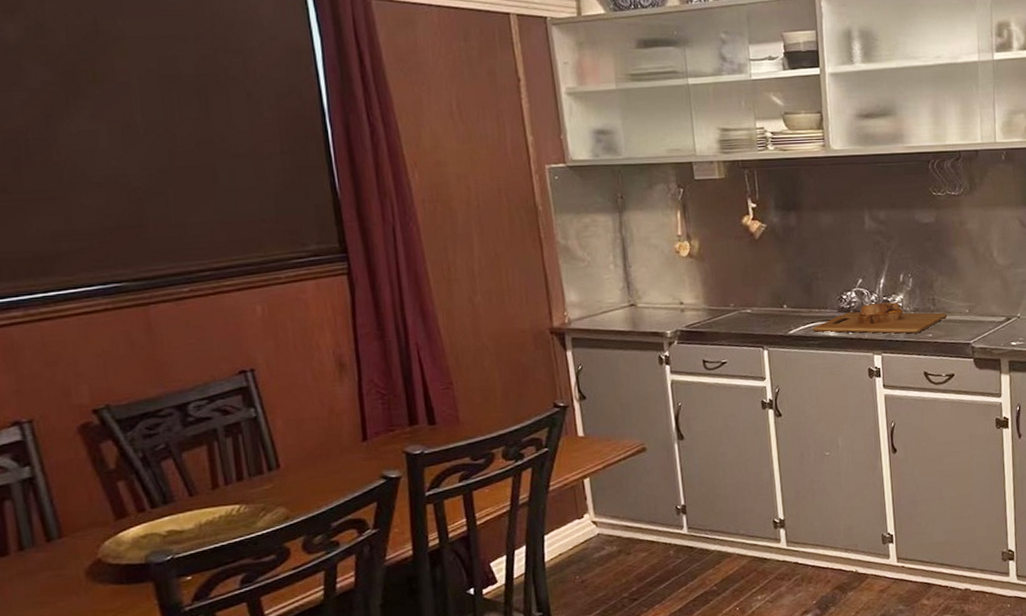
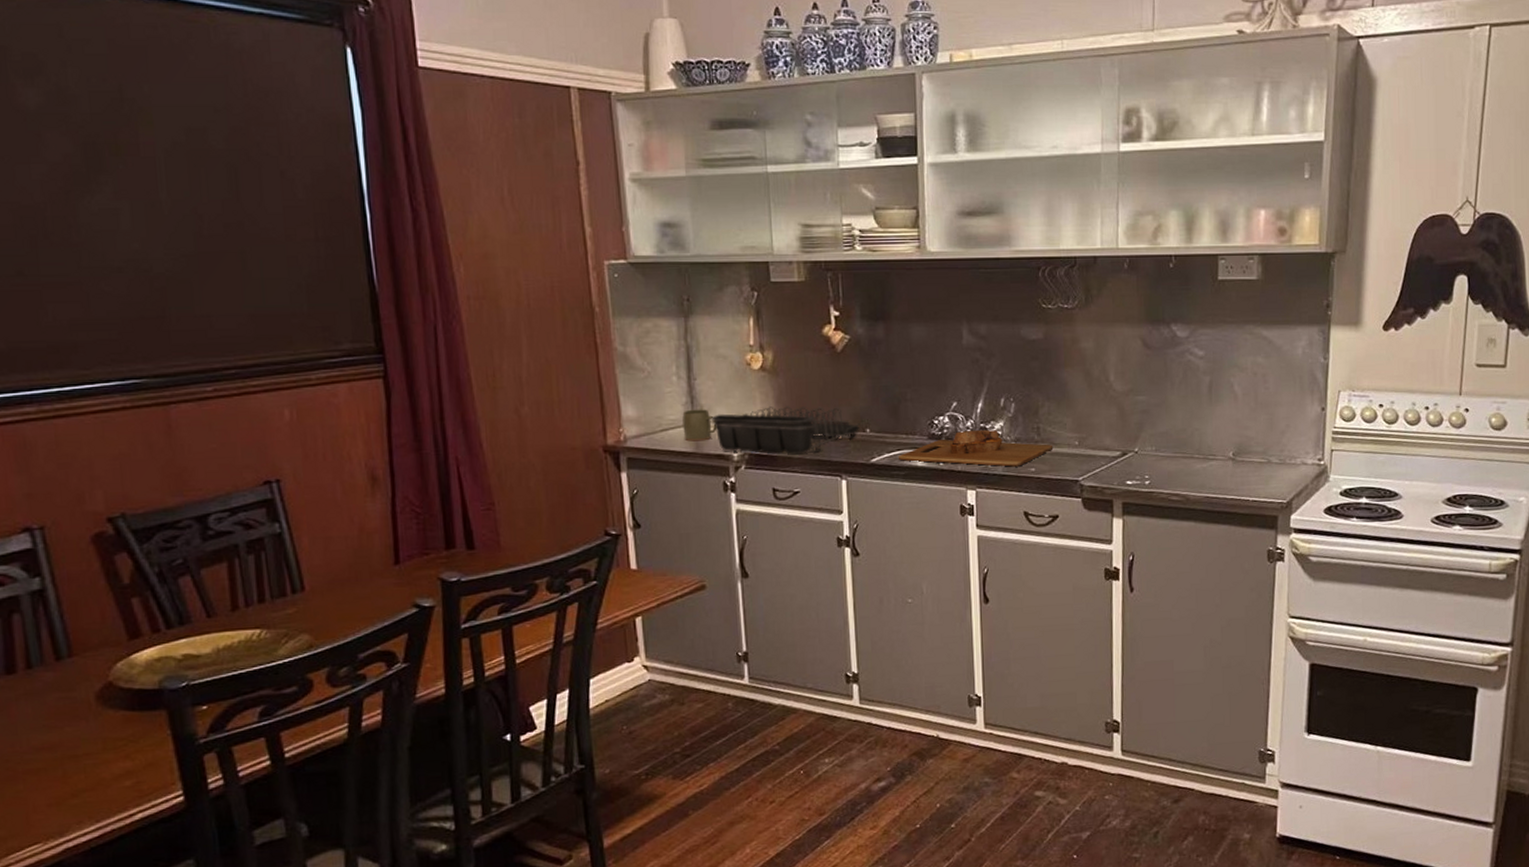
mug: none [620,292,652,322] -> present [682,409,717,442]
dish rack: none [646,287,778,329] -> present [711,406,861,454]

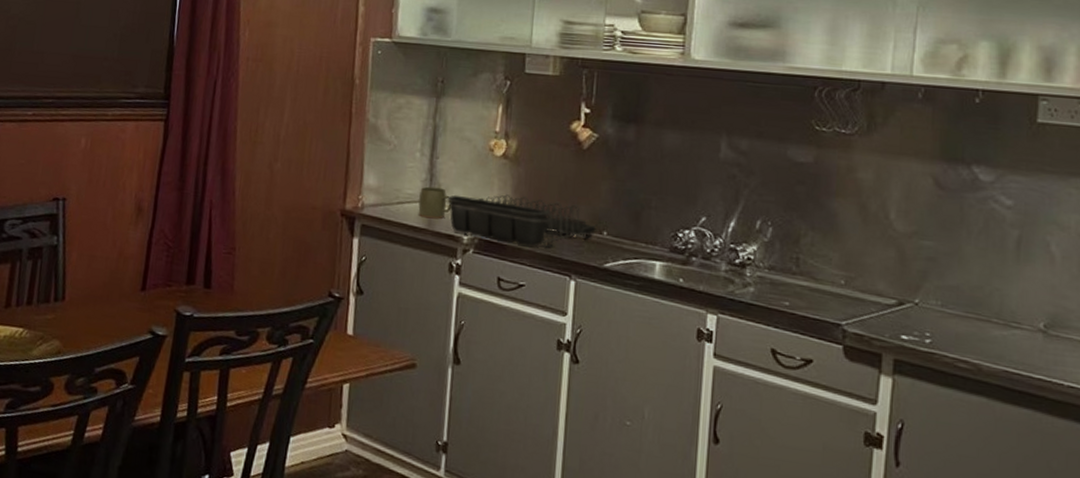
cutting board: present [899,429,1054,467] -> none [635,248,814,298]

